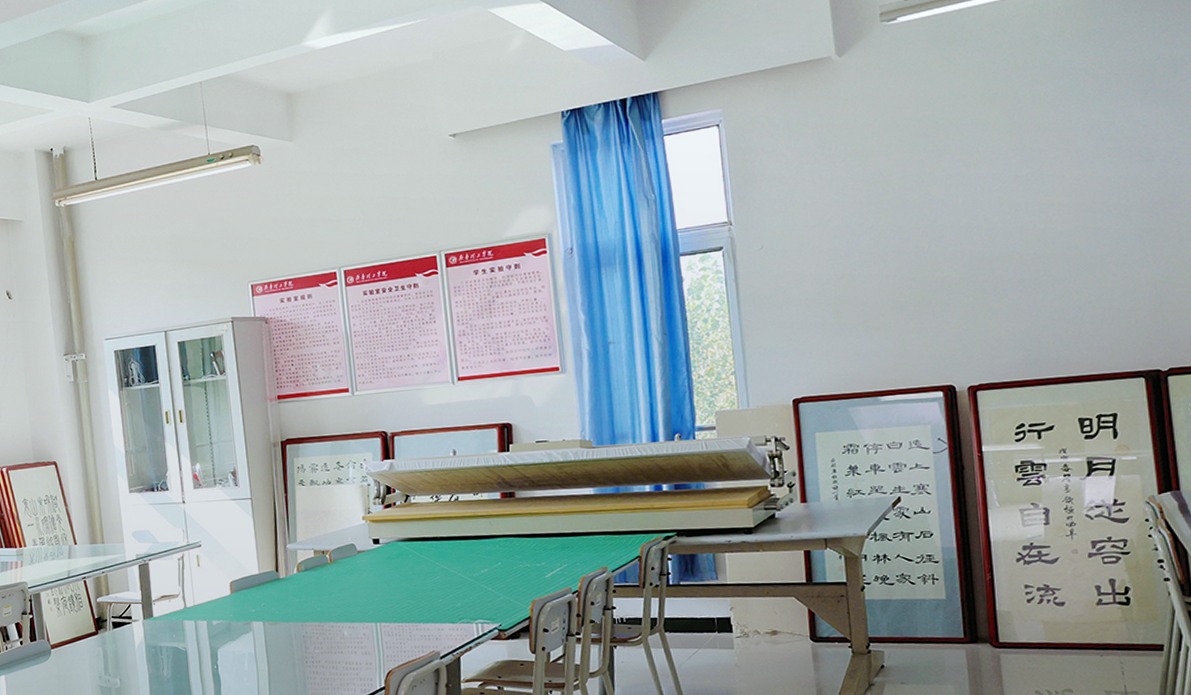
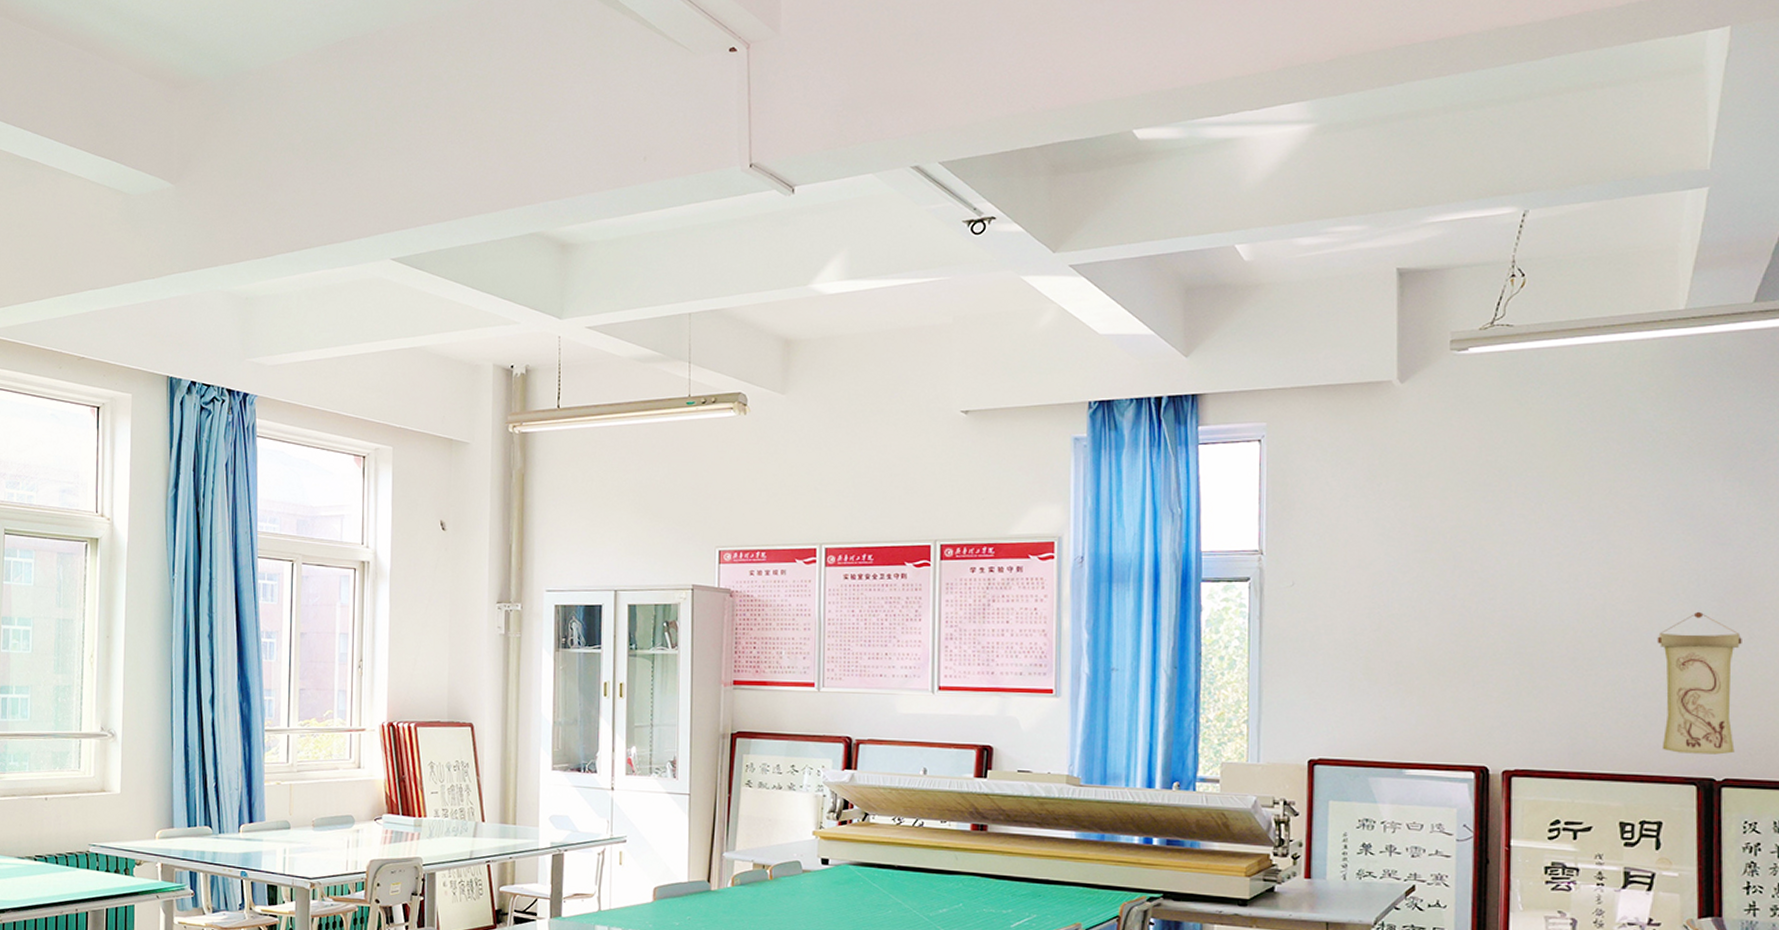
wall scroll: none [1095,223,1176,351] -> present [1657,611,1742,755]

